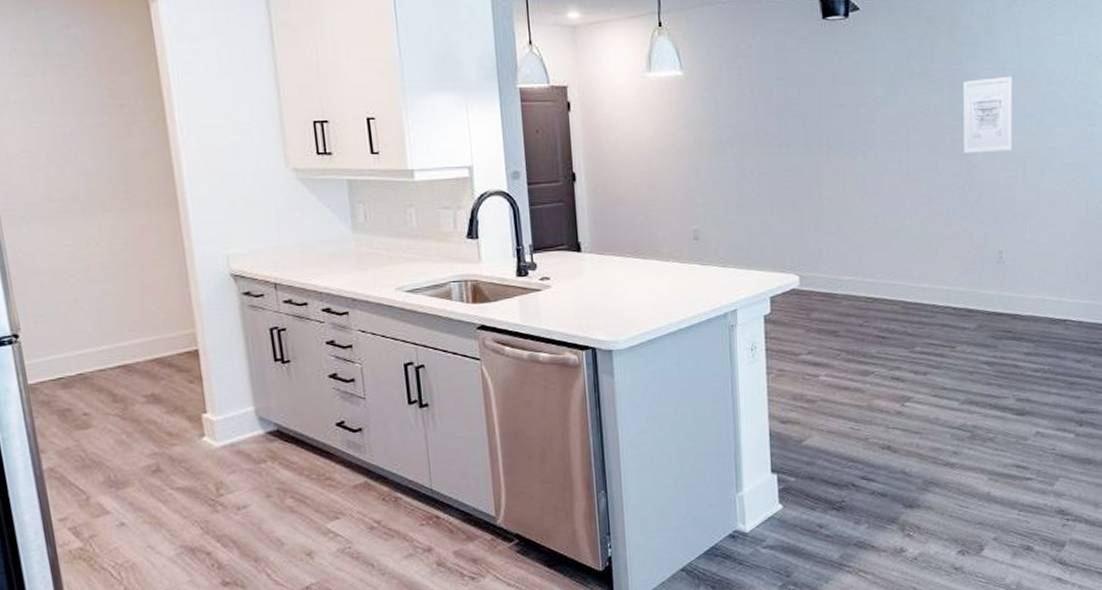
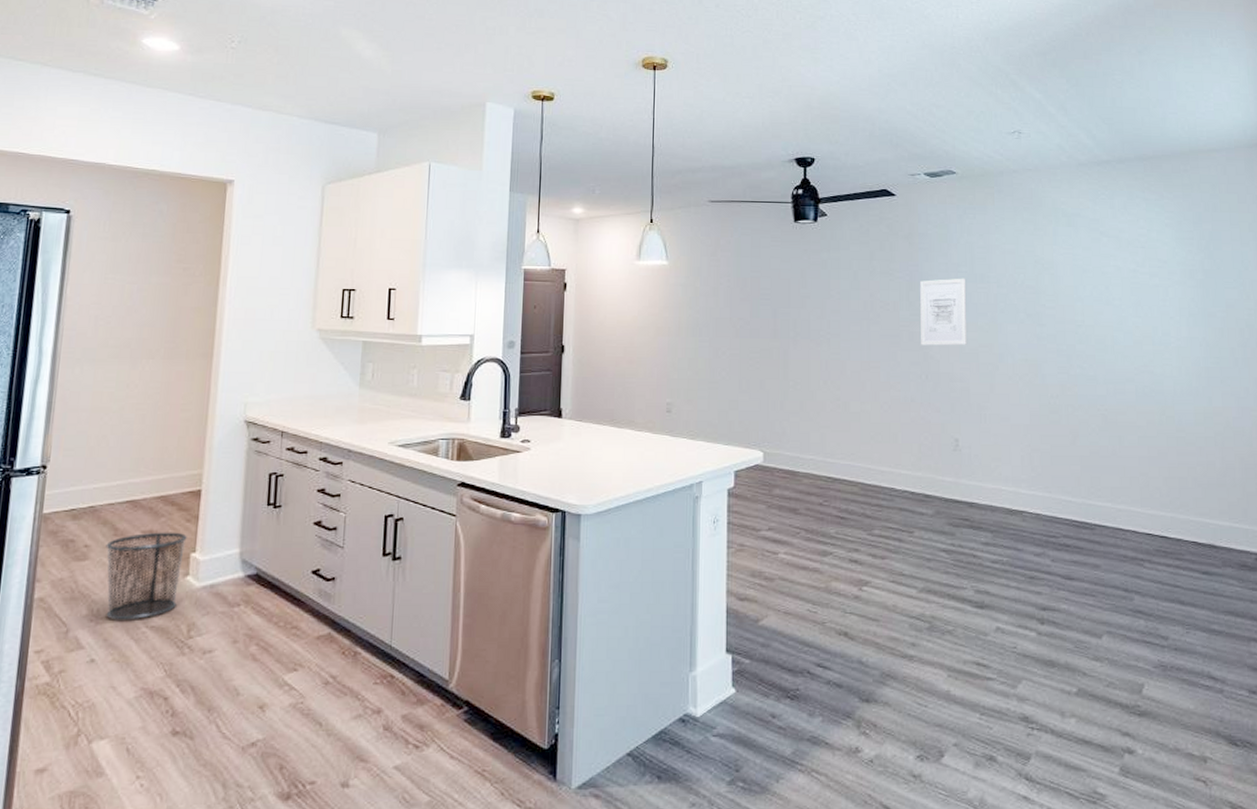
waste bin: none [107,394,199,485] -> present [106,532,187,620]

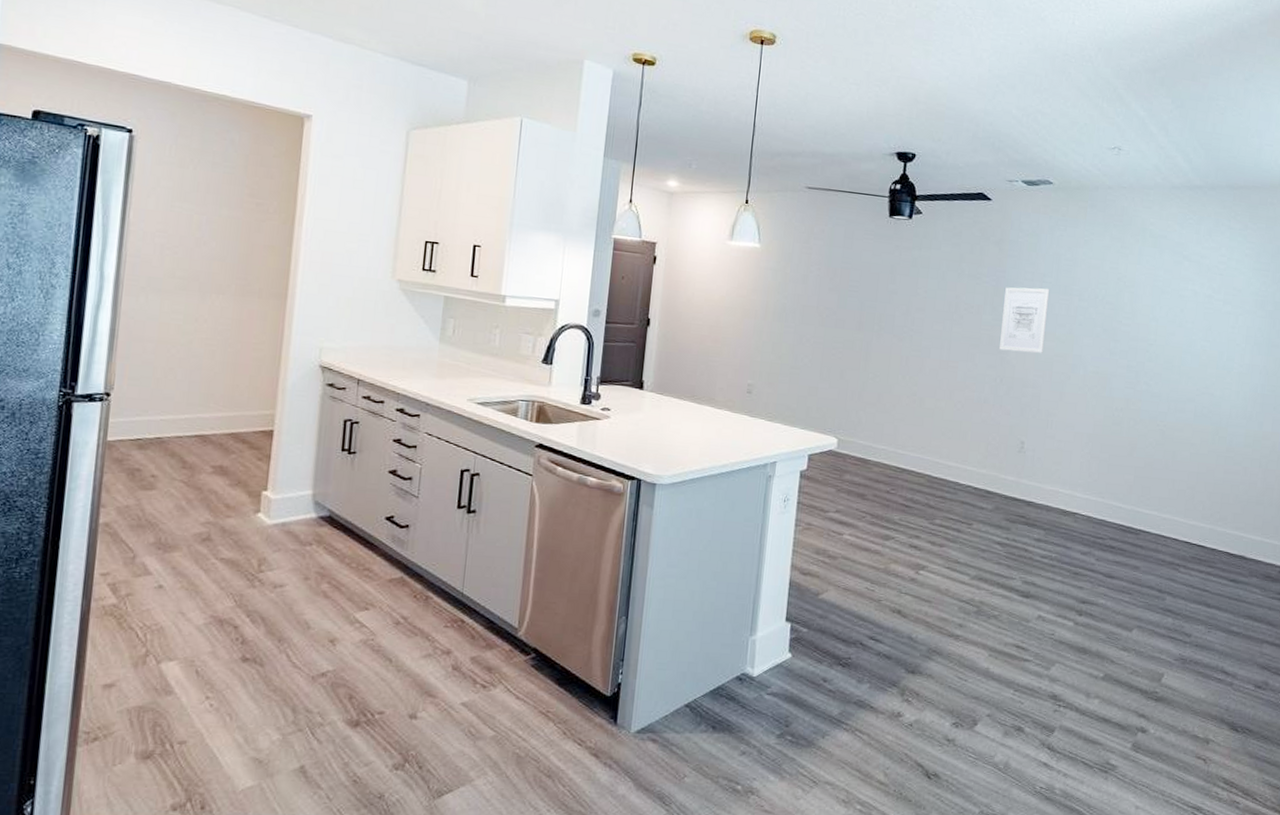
waste bin: present [106,532,187,620] -> none [174,468,258,551]

